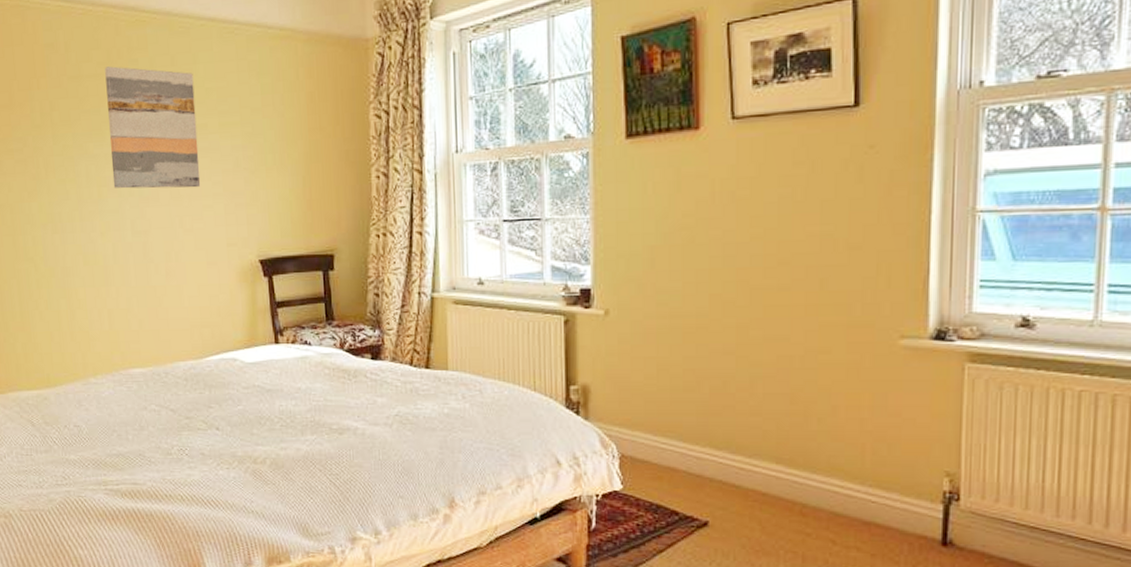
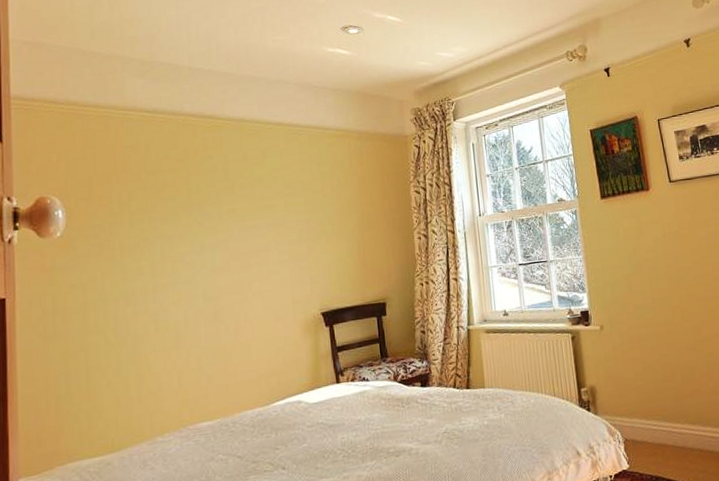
wall art: present [105,66,201,189] -> none [182,162,269,262]

